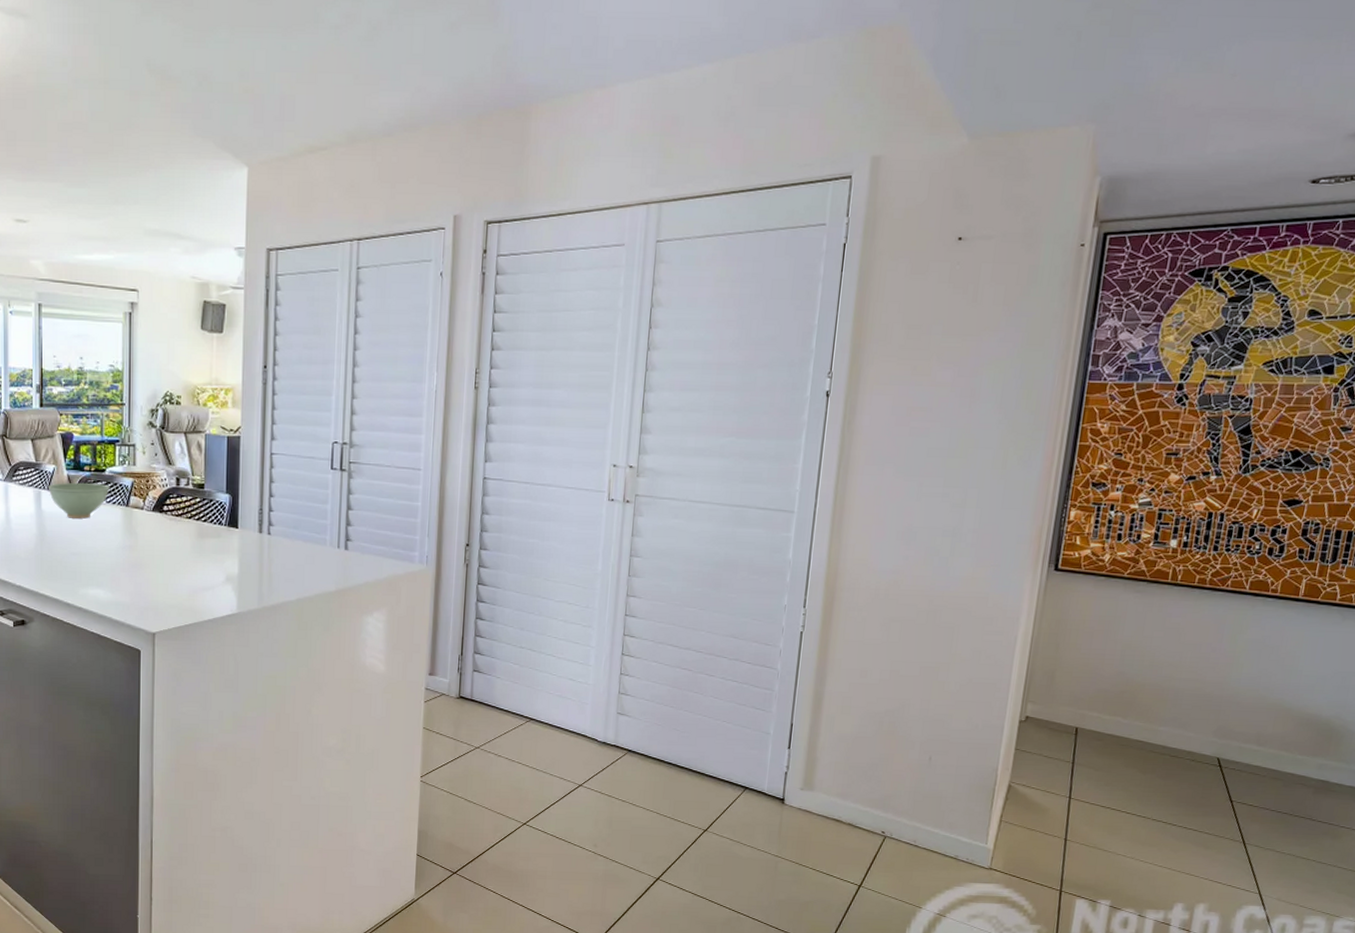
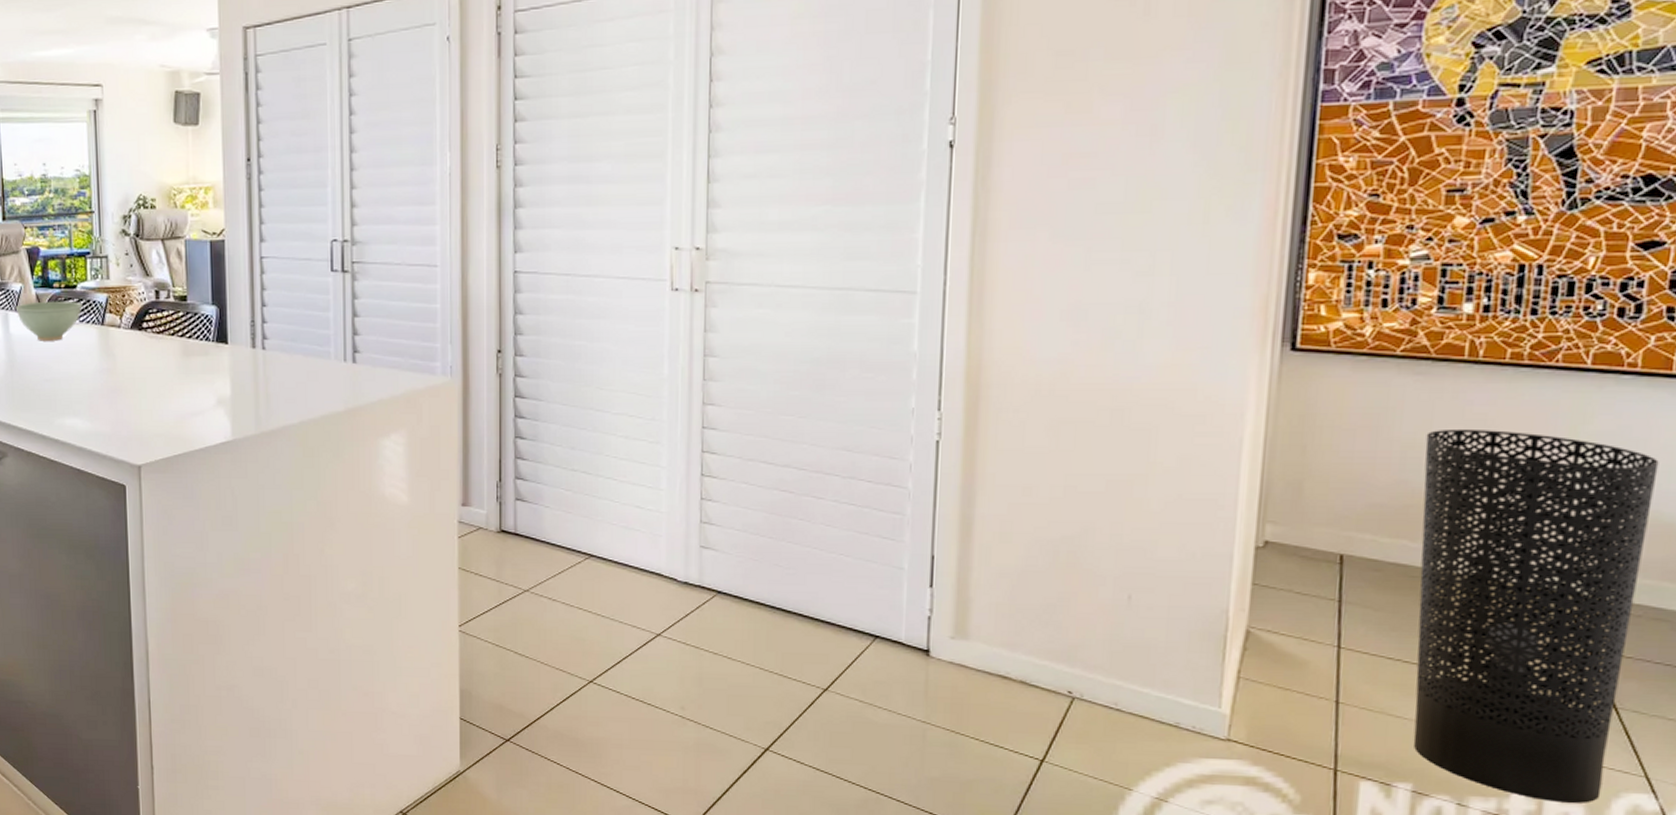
umbrella stand: none [1113,634,1286,913] -> present [1413,428,1659,803]

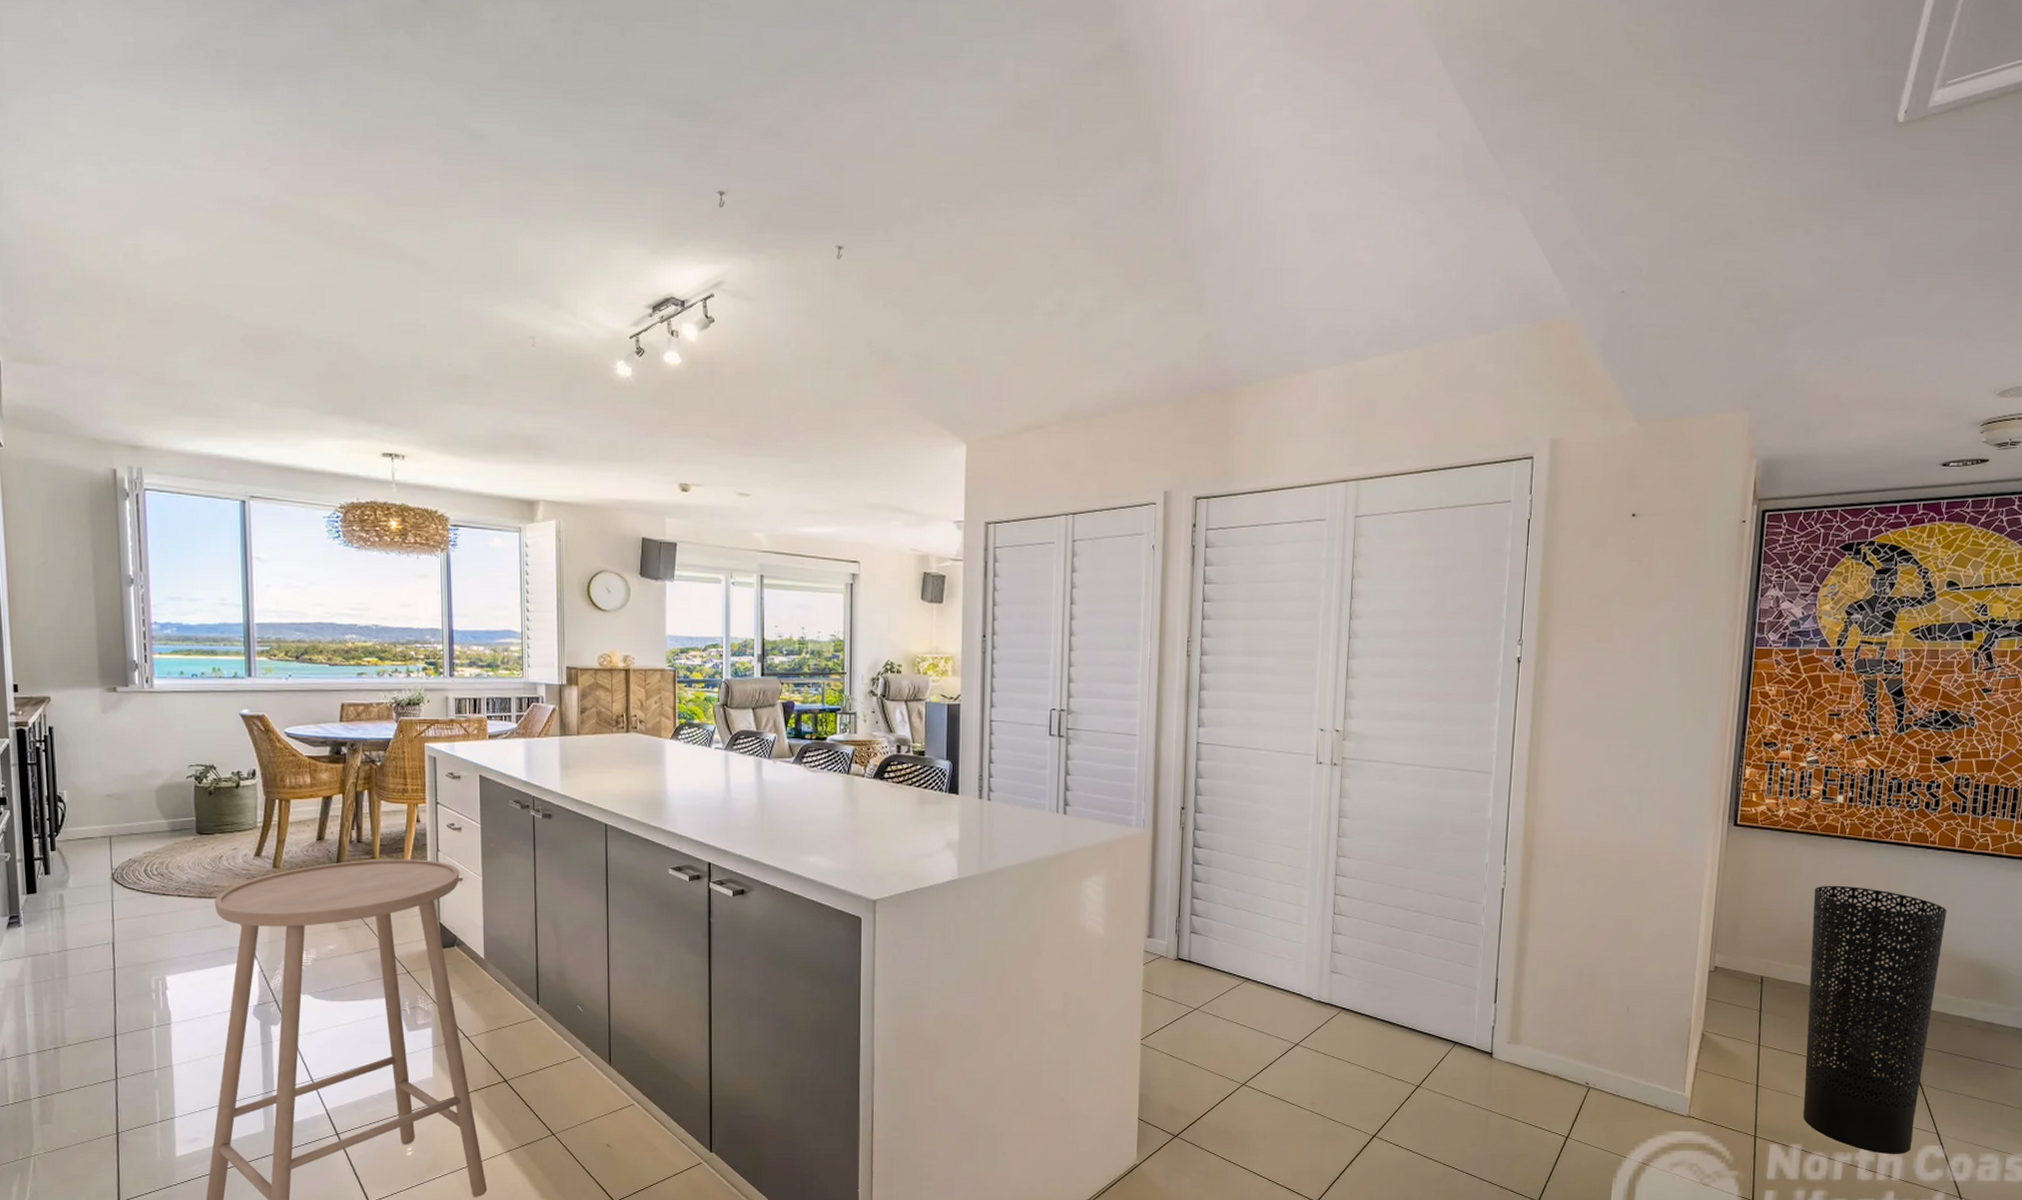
bowl: present [15,301,83,341] -> none [768,750,831,787]

